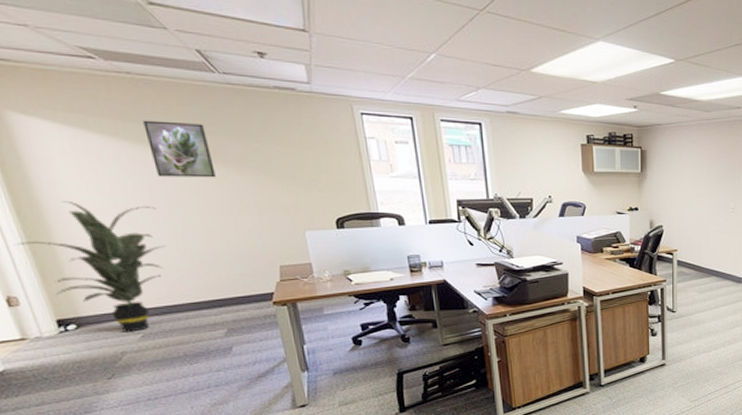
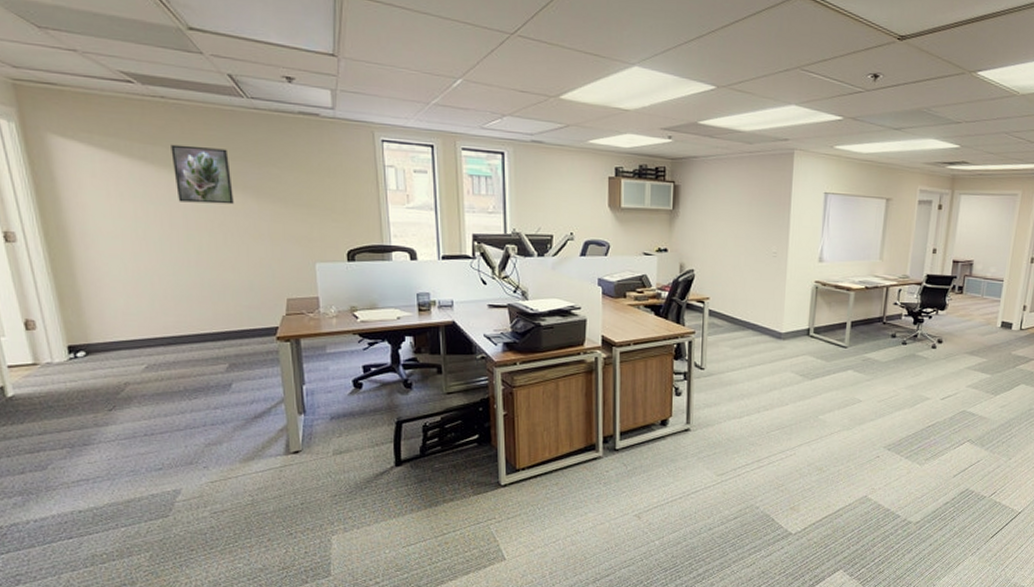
indoor plant: present [14,201,166,332] -> none [39,225,179,362]

